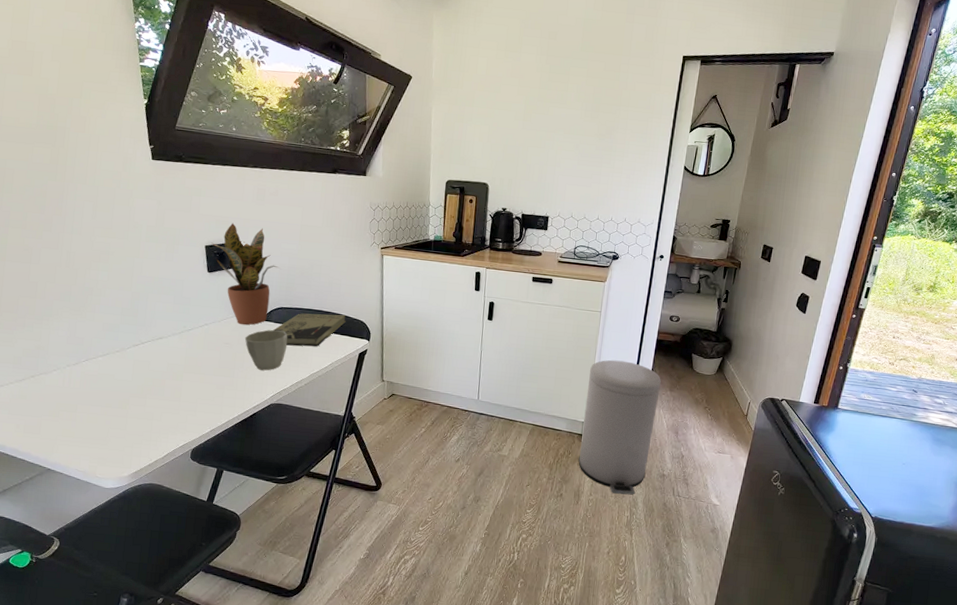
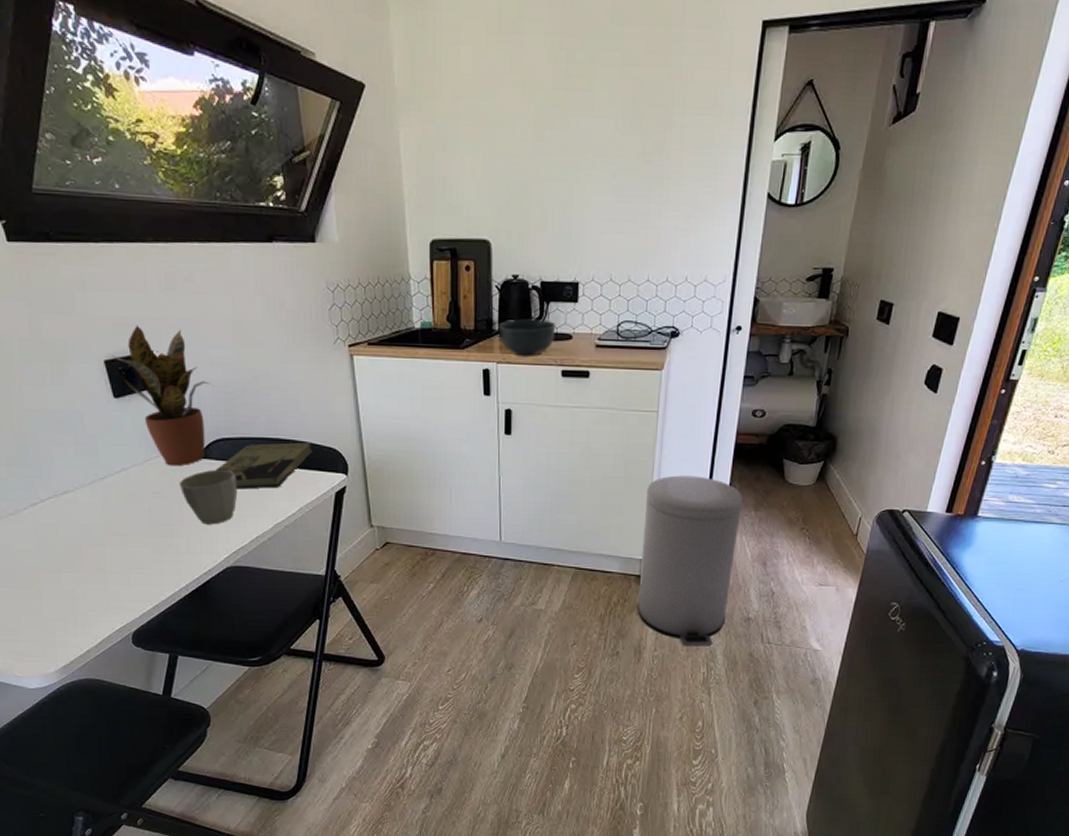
bowl: none [489,239,531,267] -> present [498,319,557,358]

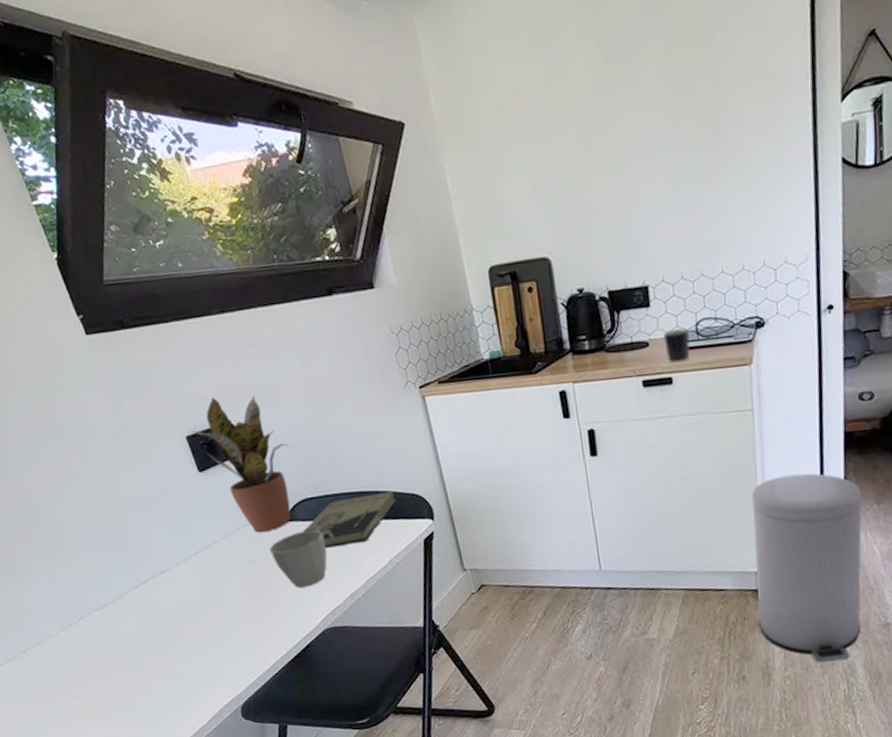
bowl: present [498,319,557,358] -> none [569,330,631,374]
mug: none [586,327,611,360] -> present [663,328,690,365]

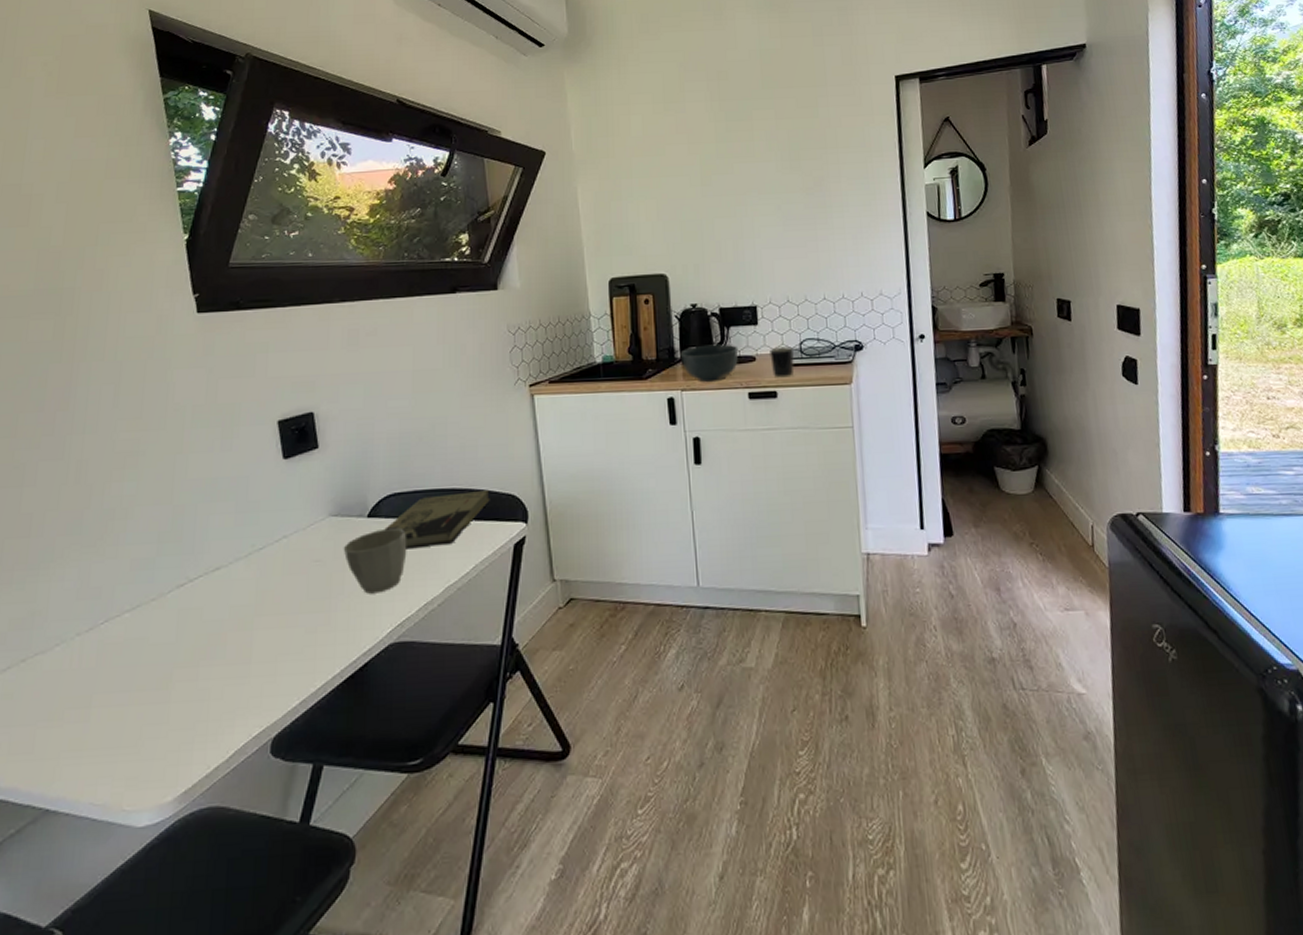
potted plant: present [193,395,291,532] -> none [286,382,388,528]
bowl: none [569,330,631,374] -> present [680,344,739,383]
pedal bin: present [752,473,862,662] -> none [853,493,967,702]

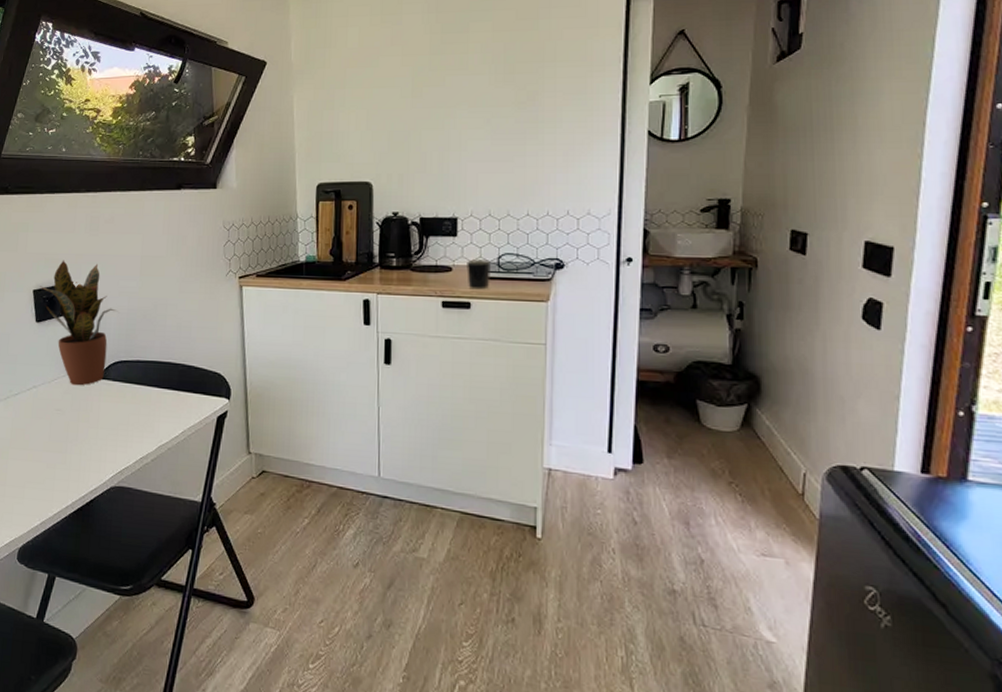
potted plant: none [286,382,388,528] -> present [40,260,118,385]
cup: present [343,527,407,594] -> none [78,389,129,444]
book: present [384,489,490,549] -> none [111,366,199,410]
bowl: present [680,344,739,383] -> none [378,252,436,289]

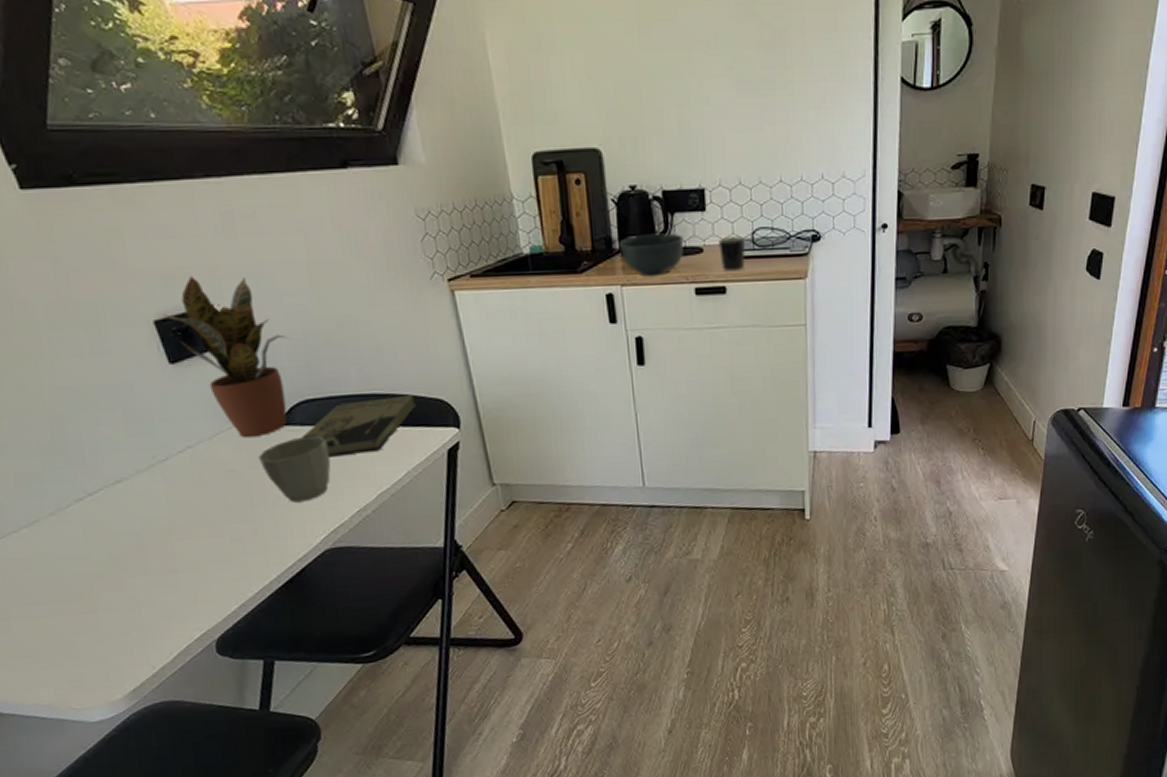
cup: none [78,389,129,444] -> present [258,435,331,503]
book: none [111,366,199,410] -> present [301,394,416,457]
bowl: none [378,252,436,289] -> present [618,233,684,278]

